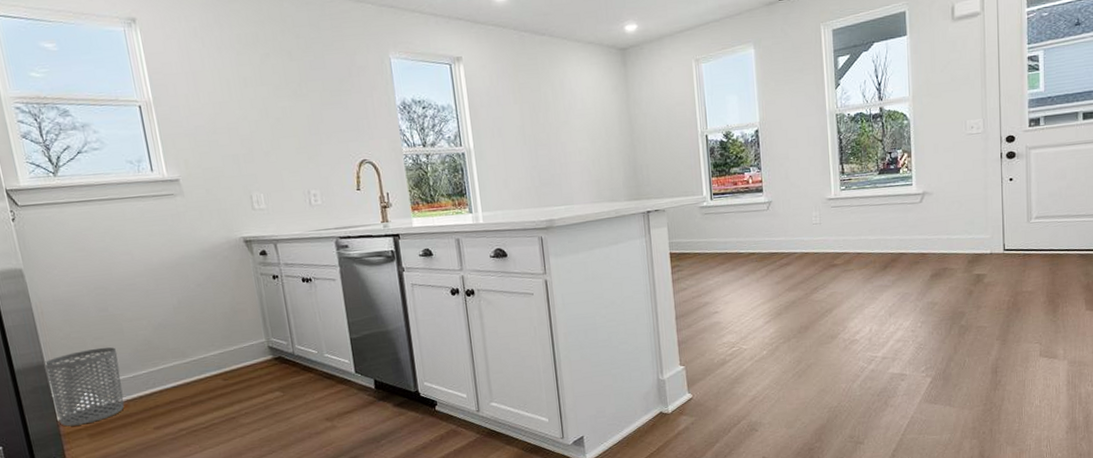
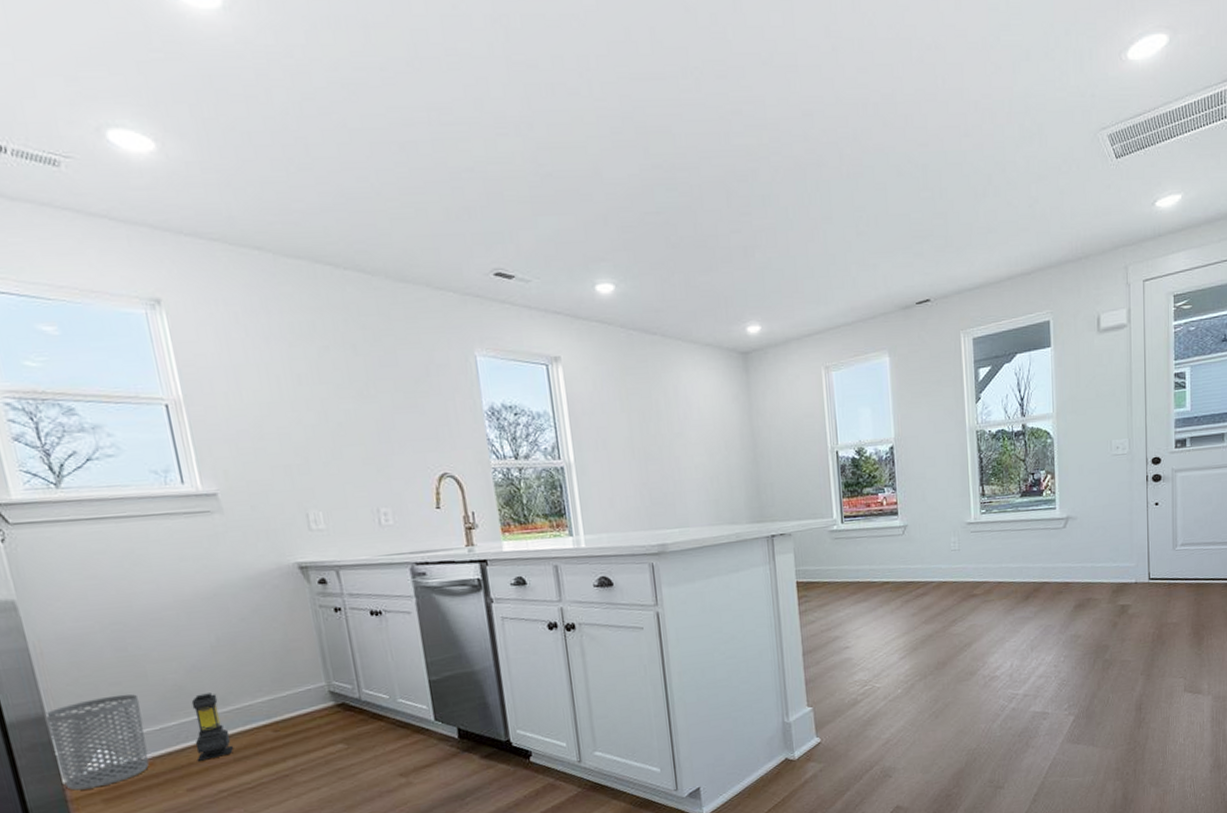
lantern: none [158,347,192,404] -> present [191,693,234,761]

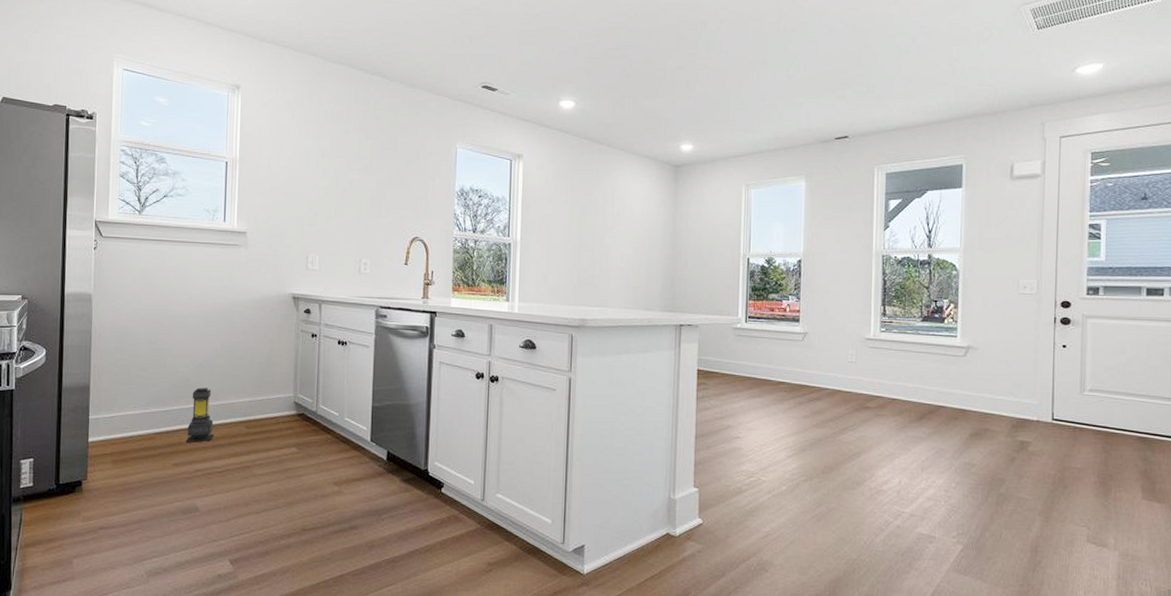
waste bin: present [43,694,149,791] -> none [88,378,157,450]

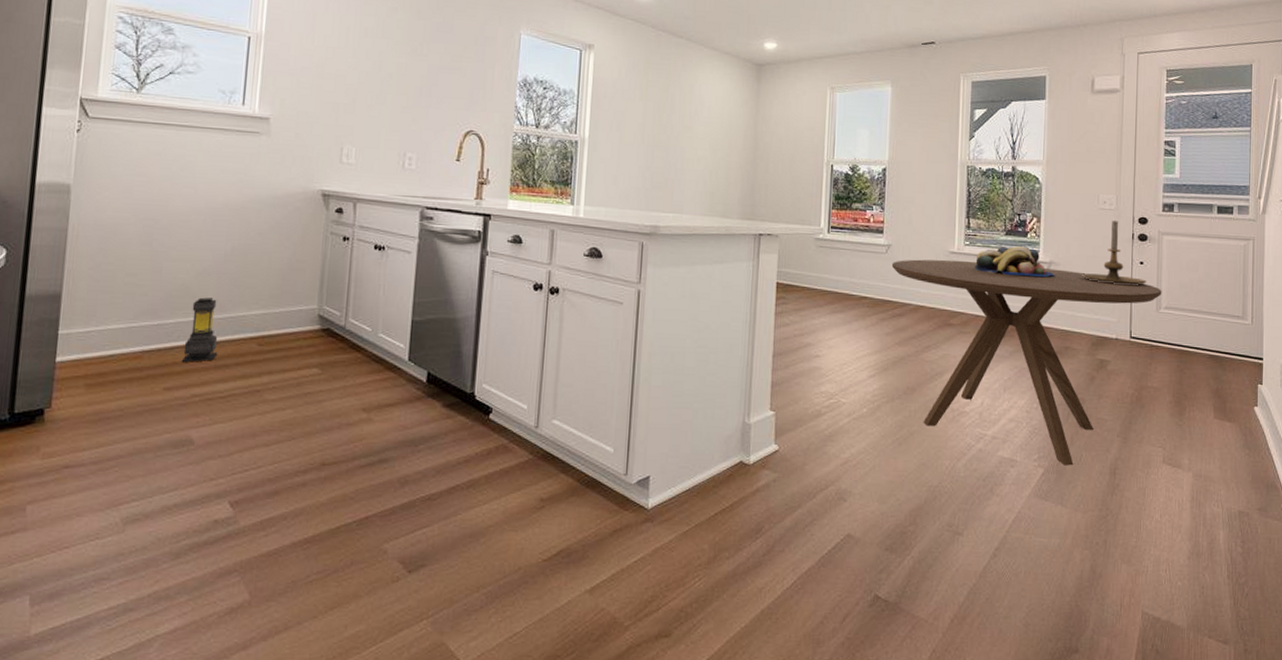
dining table: none [808,346,1086,543] -> present [891,259,1162,466]
fruit bowl: none [890,332,973,362] -> present [974,246,1055,278]
candle holder: none [1000,304,1070,368] -> present [1081,220,1147,285]

